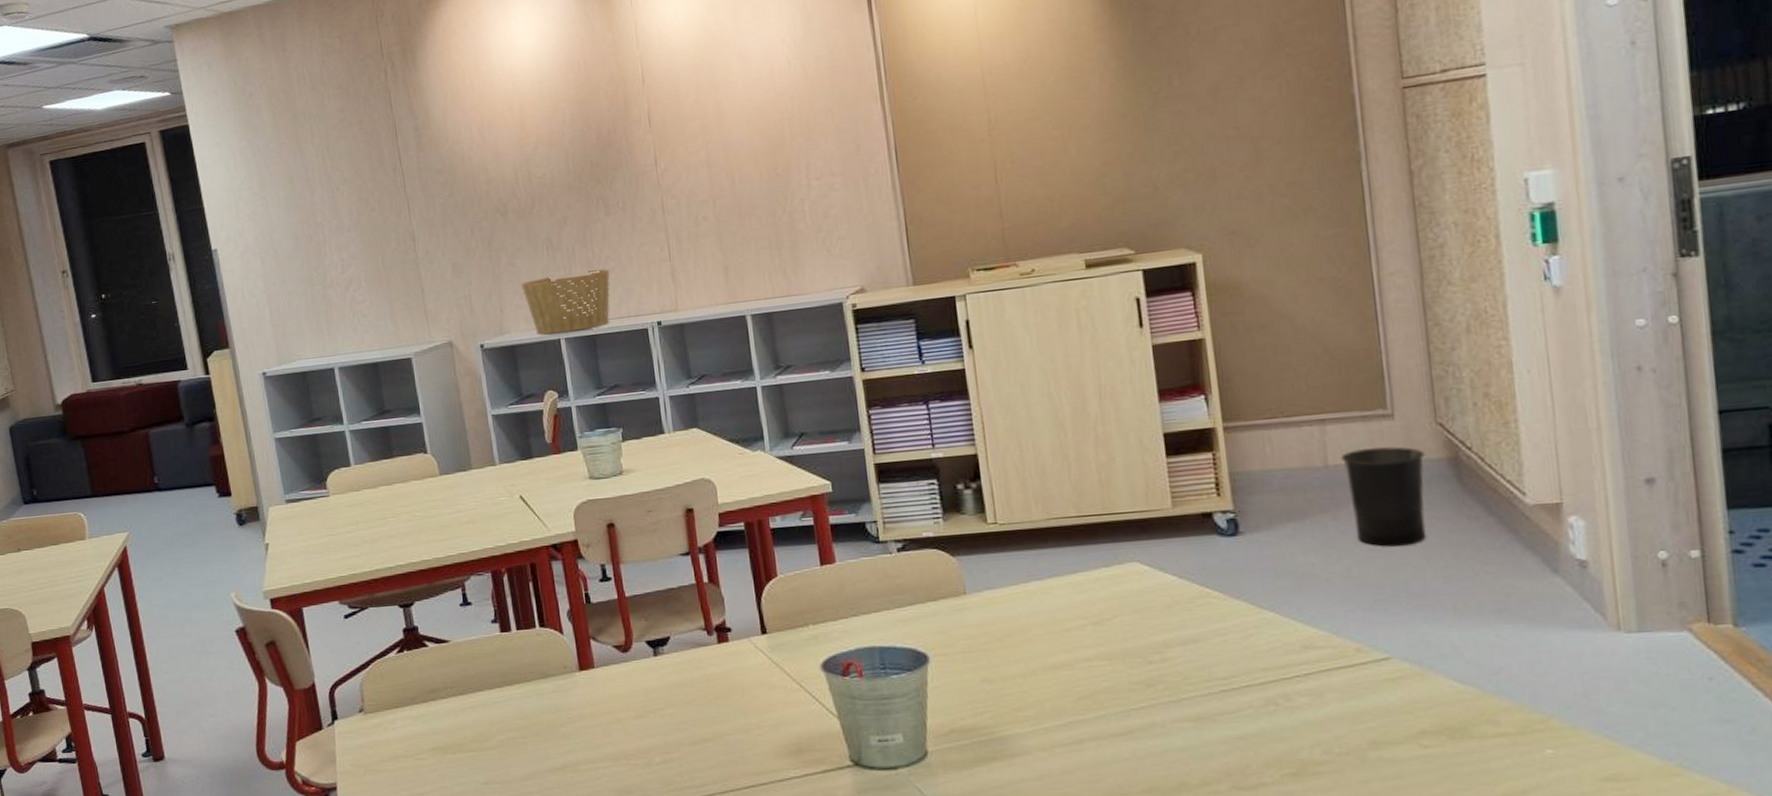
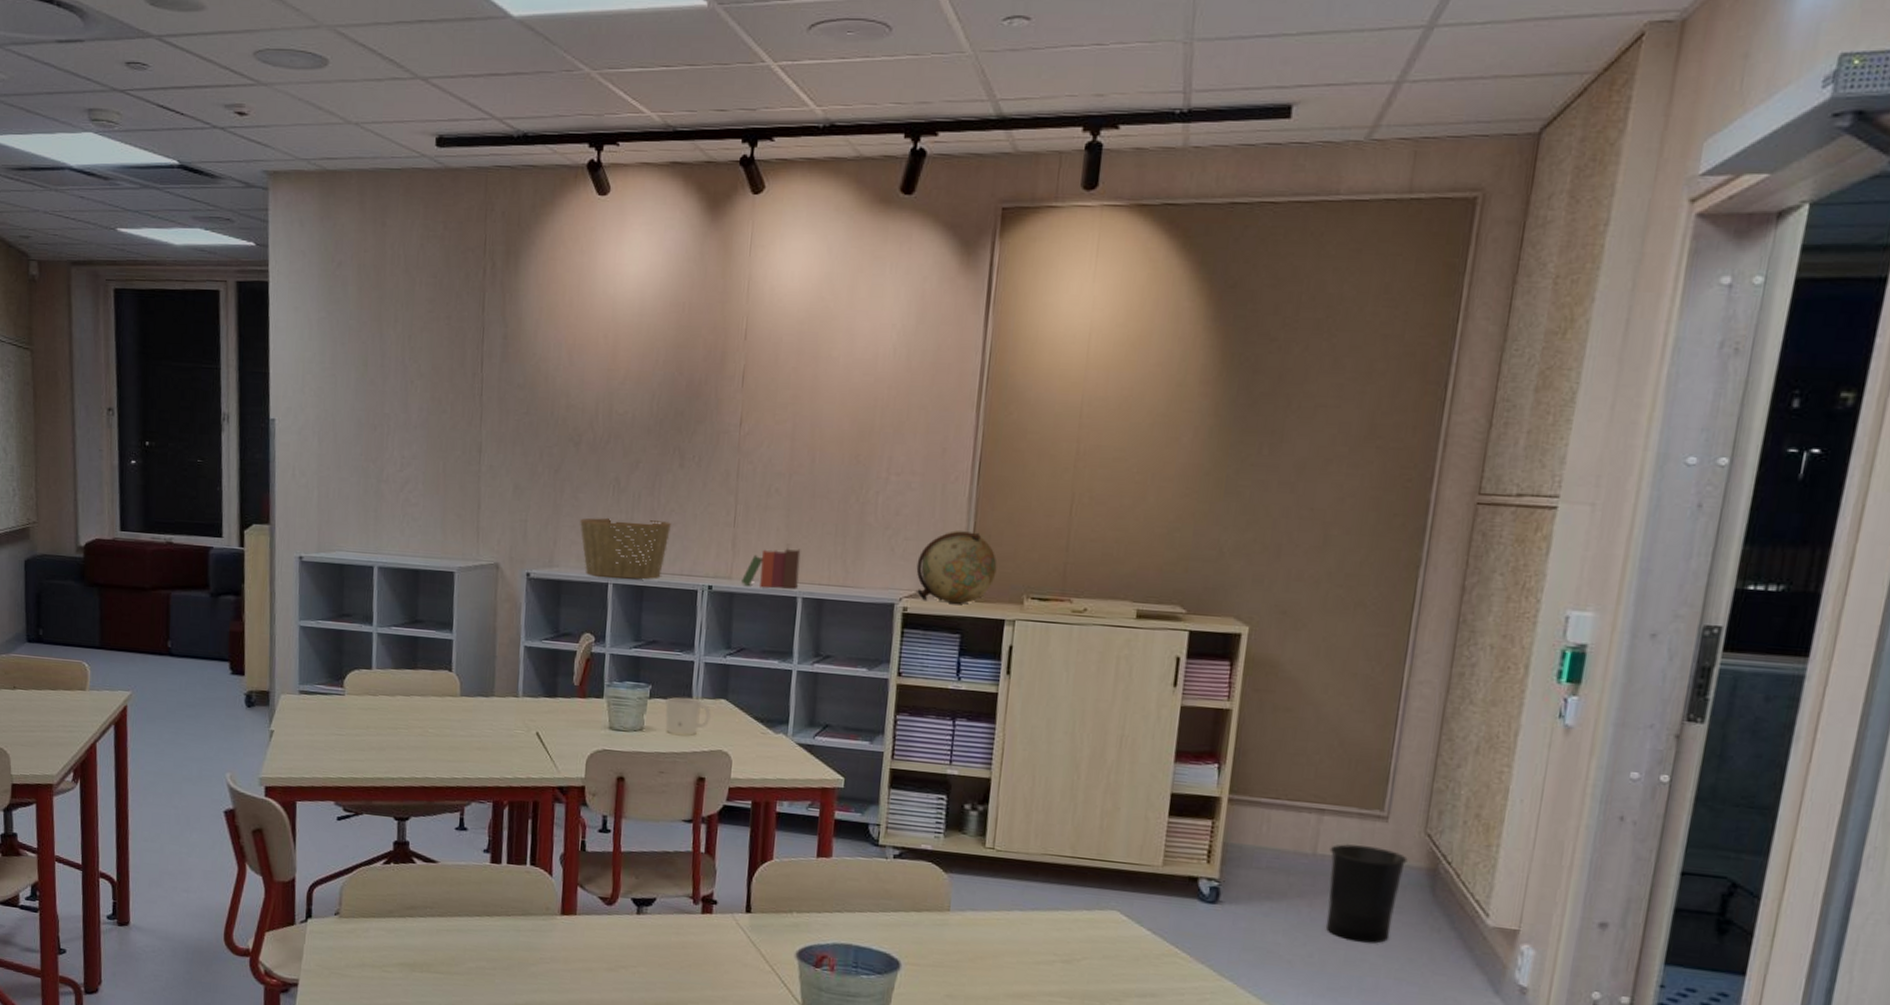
mug: none [639,432,687,473] -> present [665,697,711,737]
books: none [688,269,744,315] -> present [741,548,801,589]
globe: none [855,217,936,294] -> present [916,530,997,604]

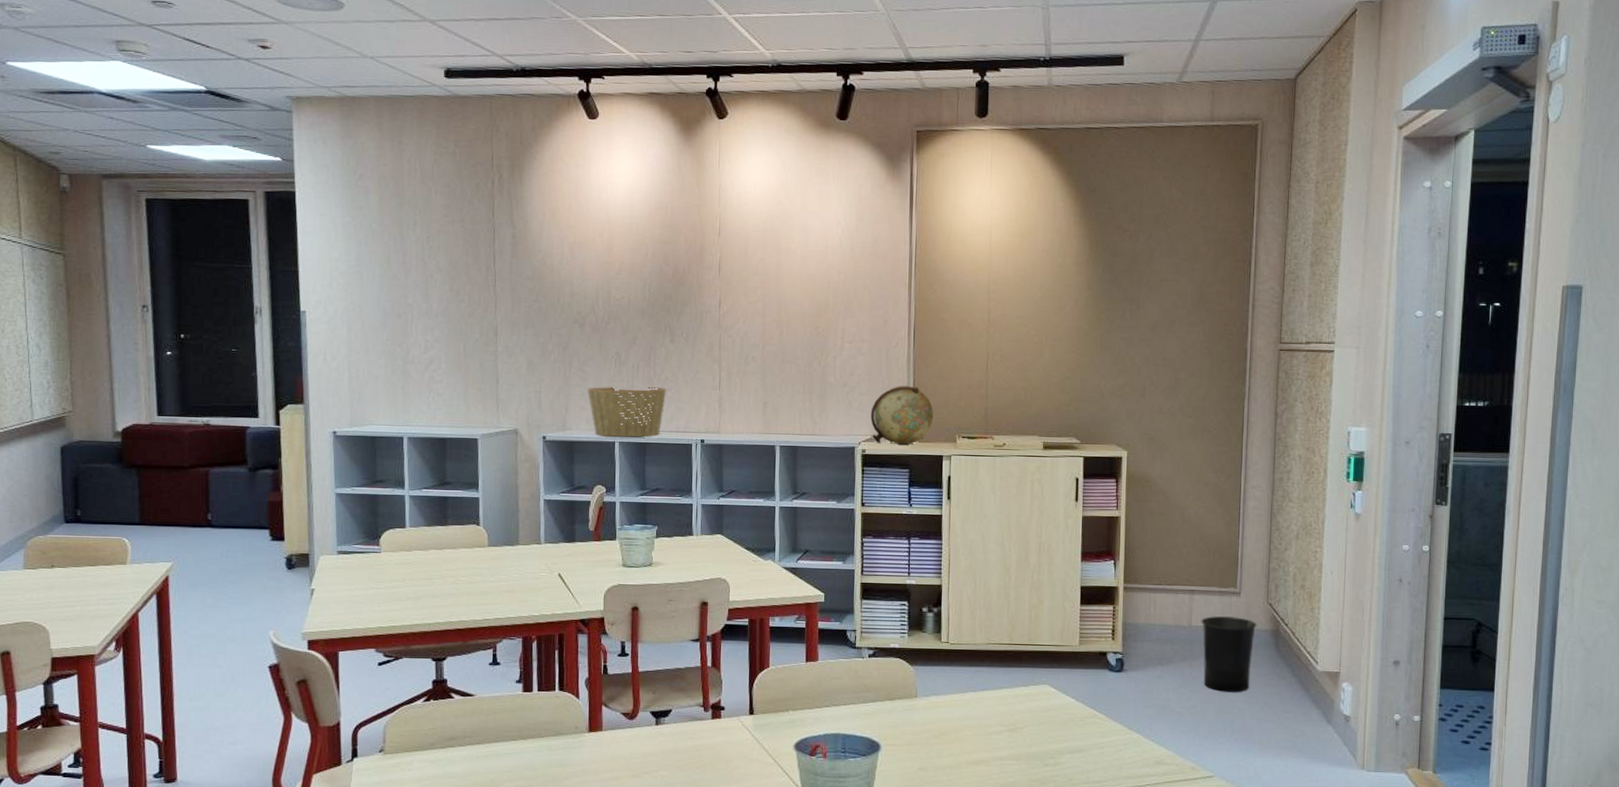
mug: present [665,697,711,737] -> none [670,534,710,568]
books: present [741,548,801,589] -> none [728,405,776,440]

